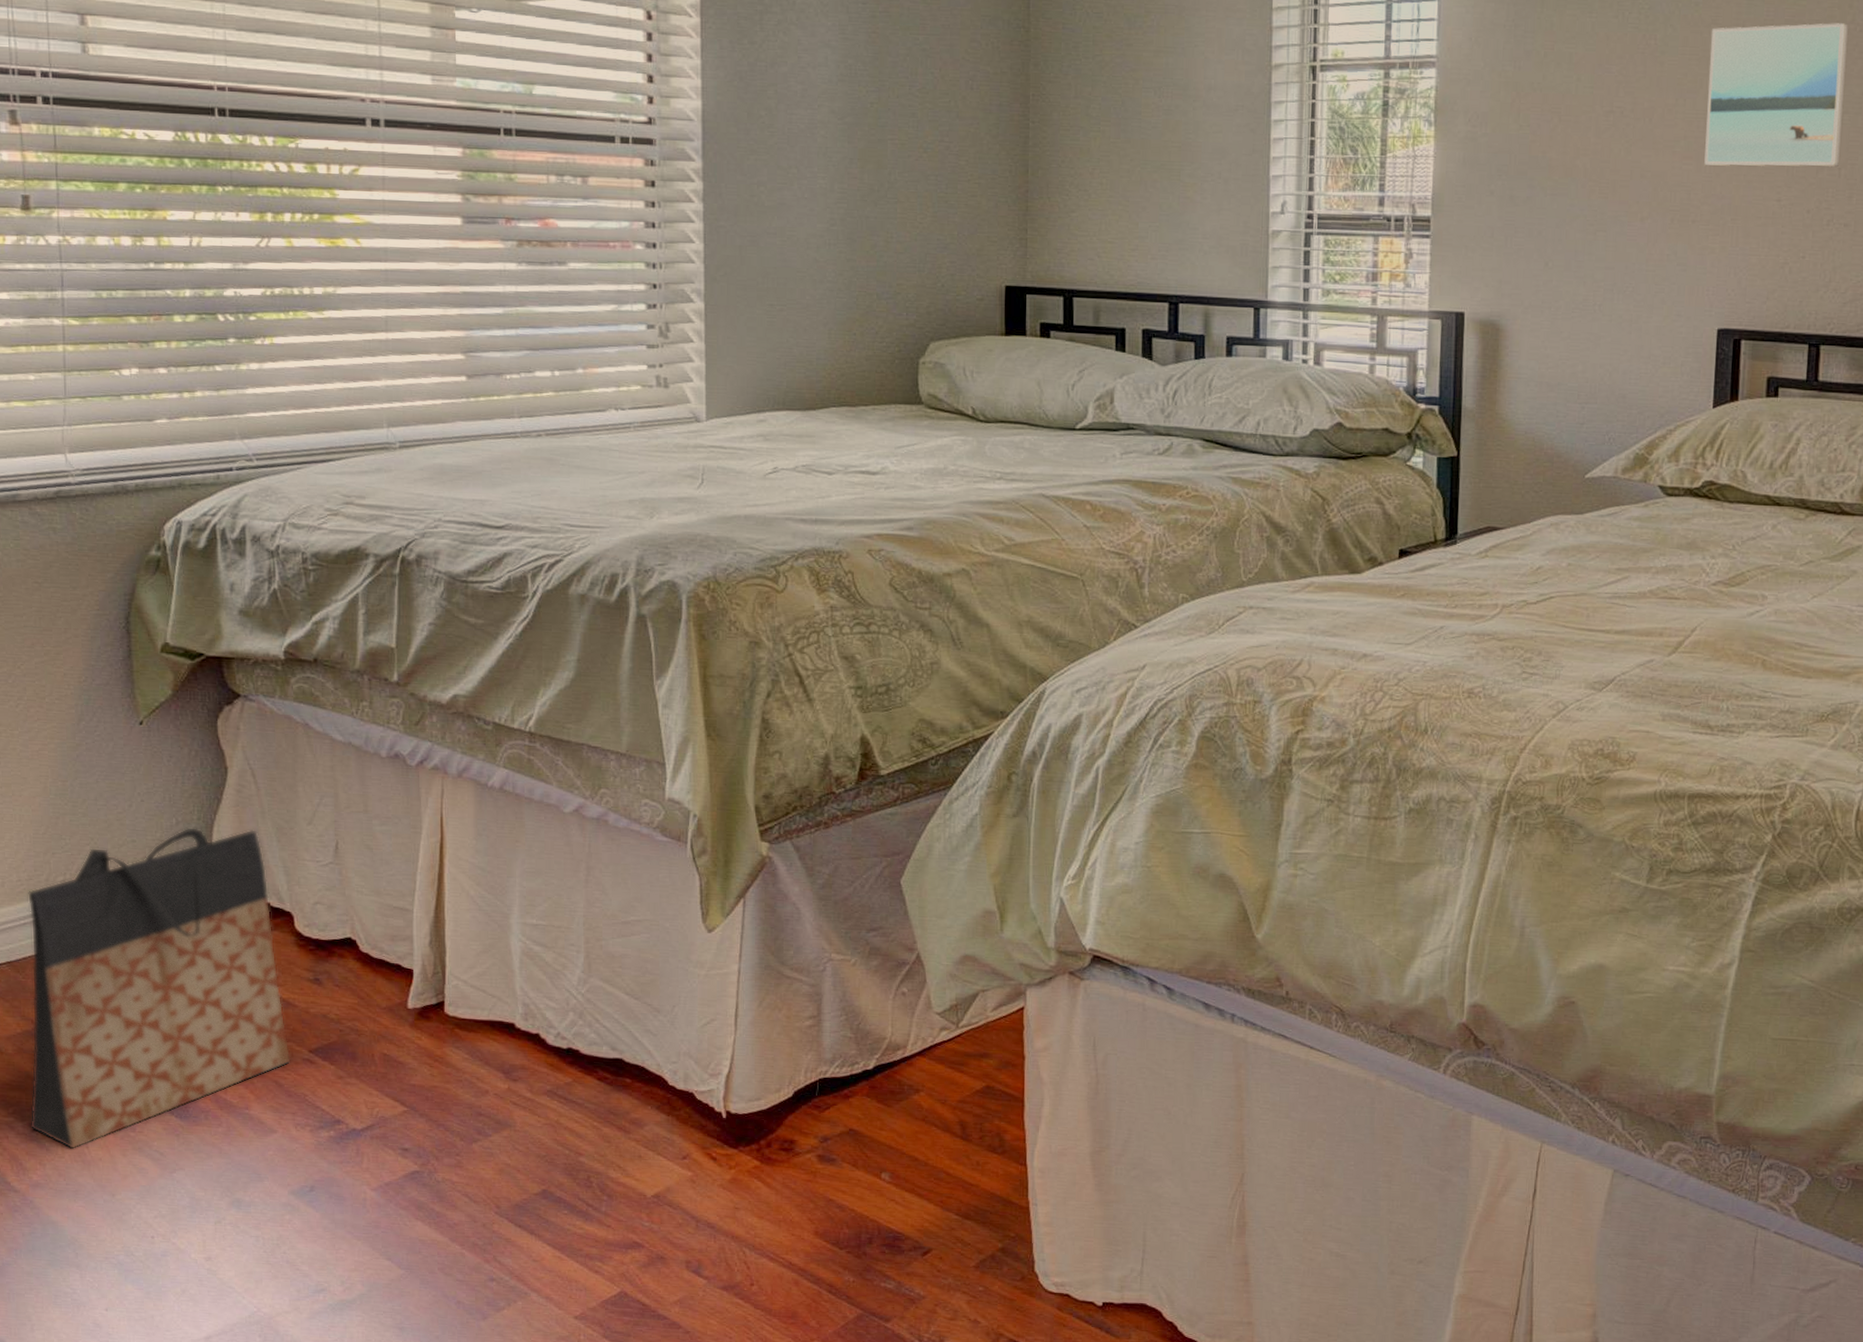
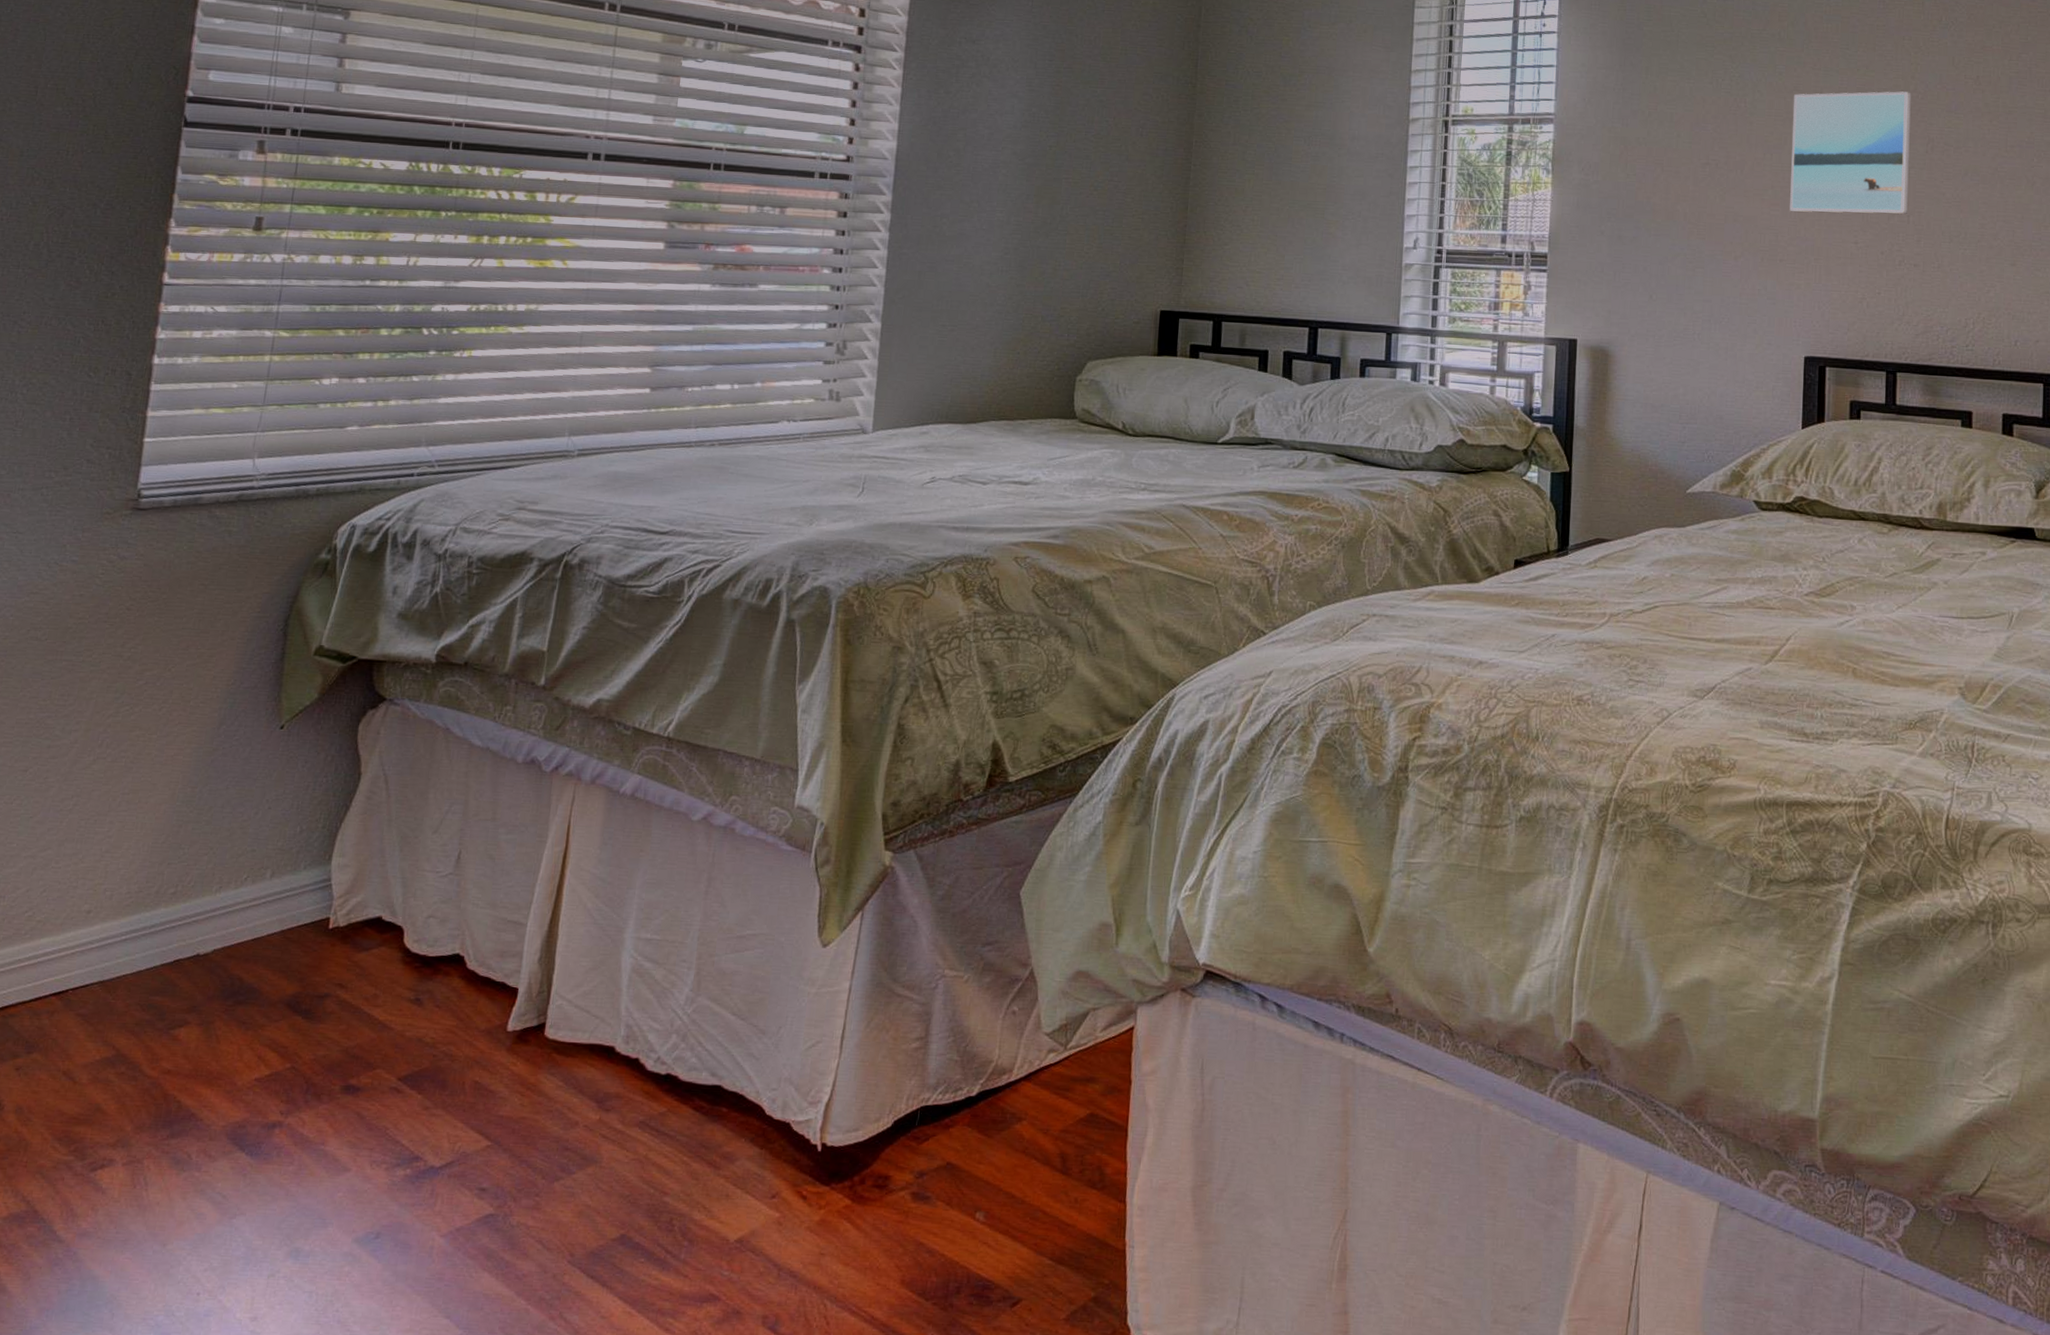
bag: present [27,826,291,1150] -> none [90,835,384,1193]

